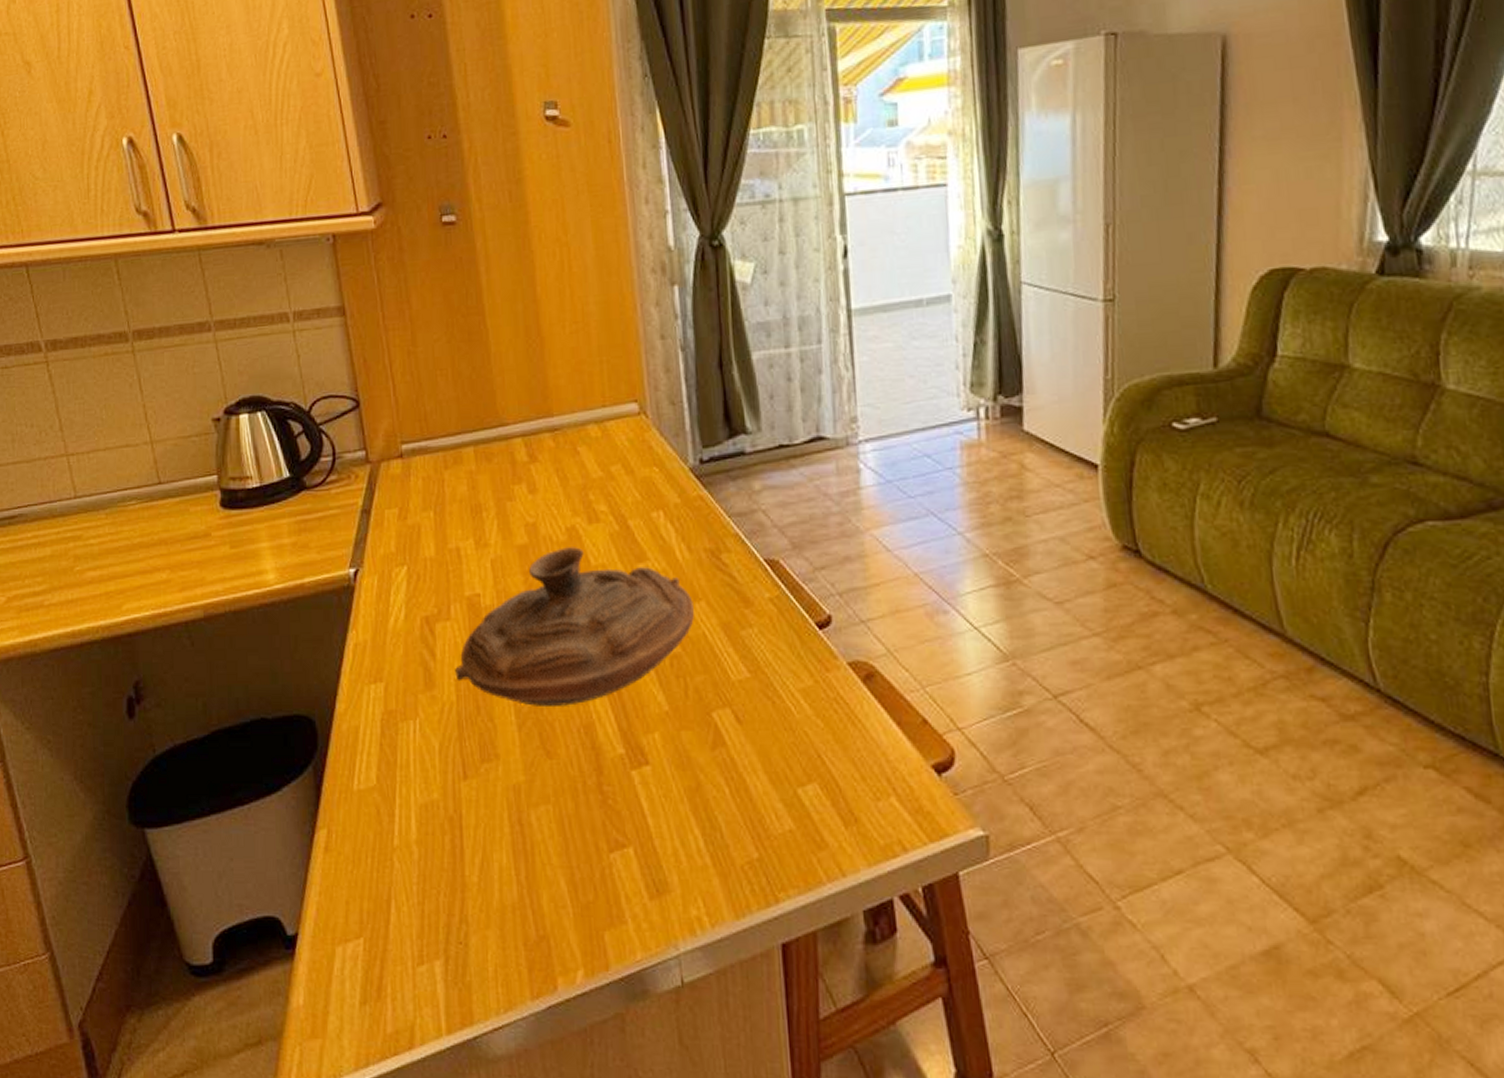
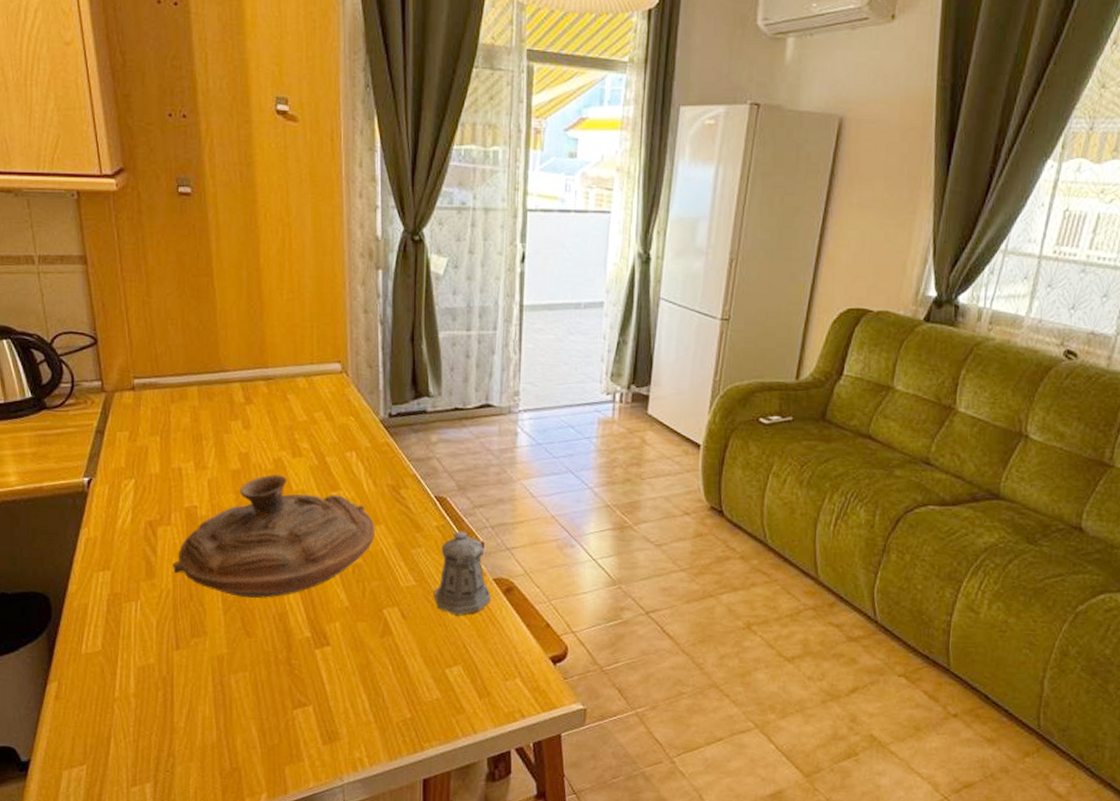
pepper shaker: none [773,602,848,715] -> present [434,531,491,616]

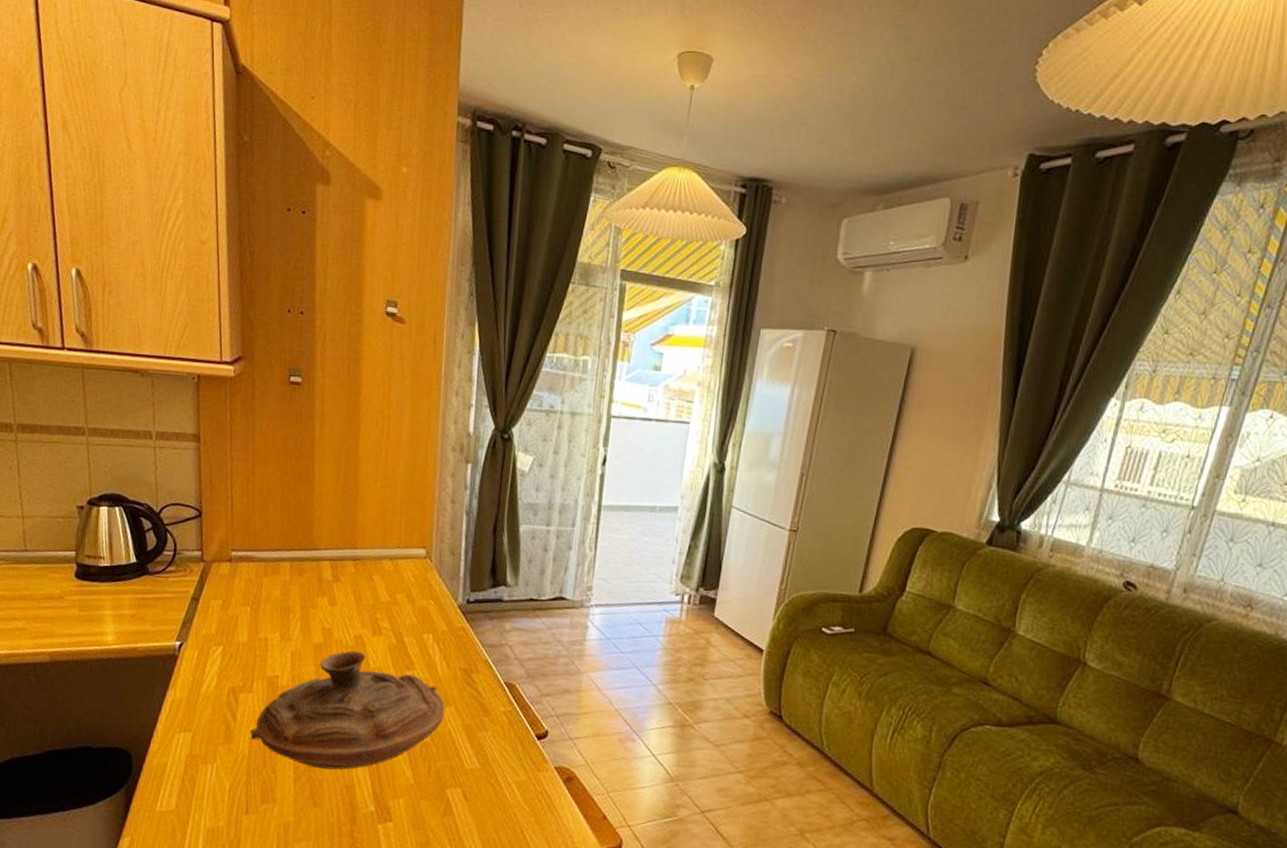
pepper shaker: present [434,531,491,616] -> none [496,717,552,801]

